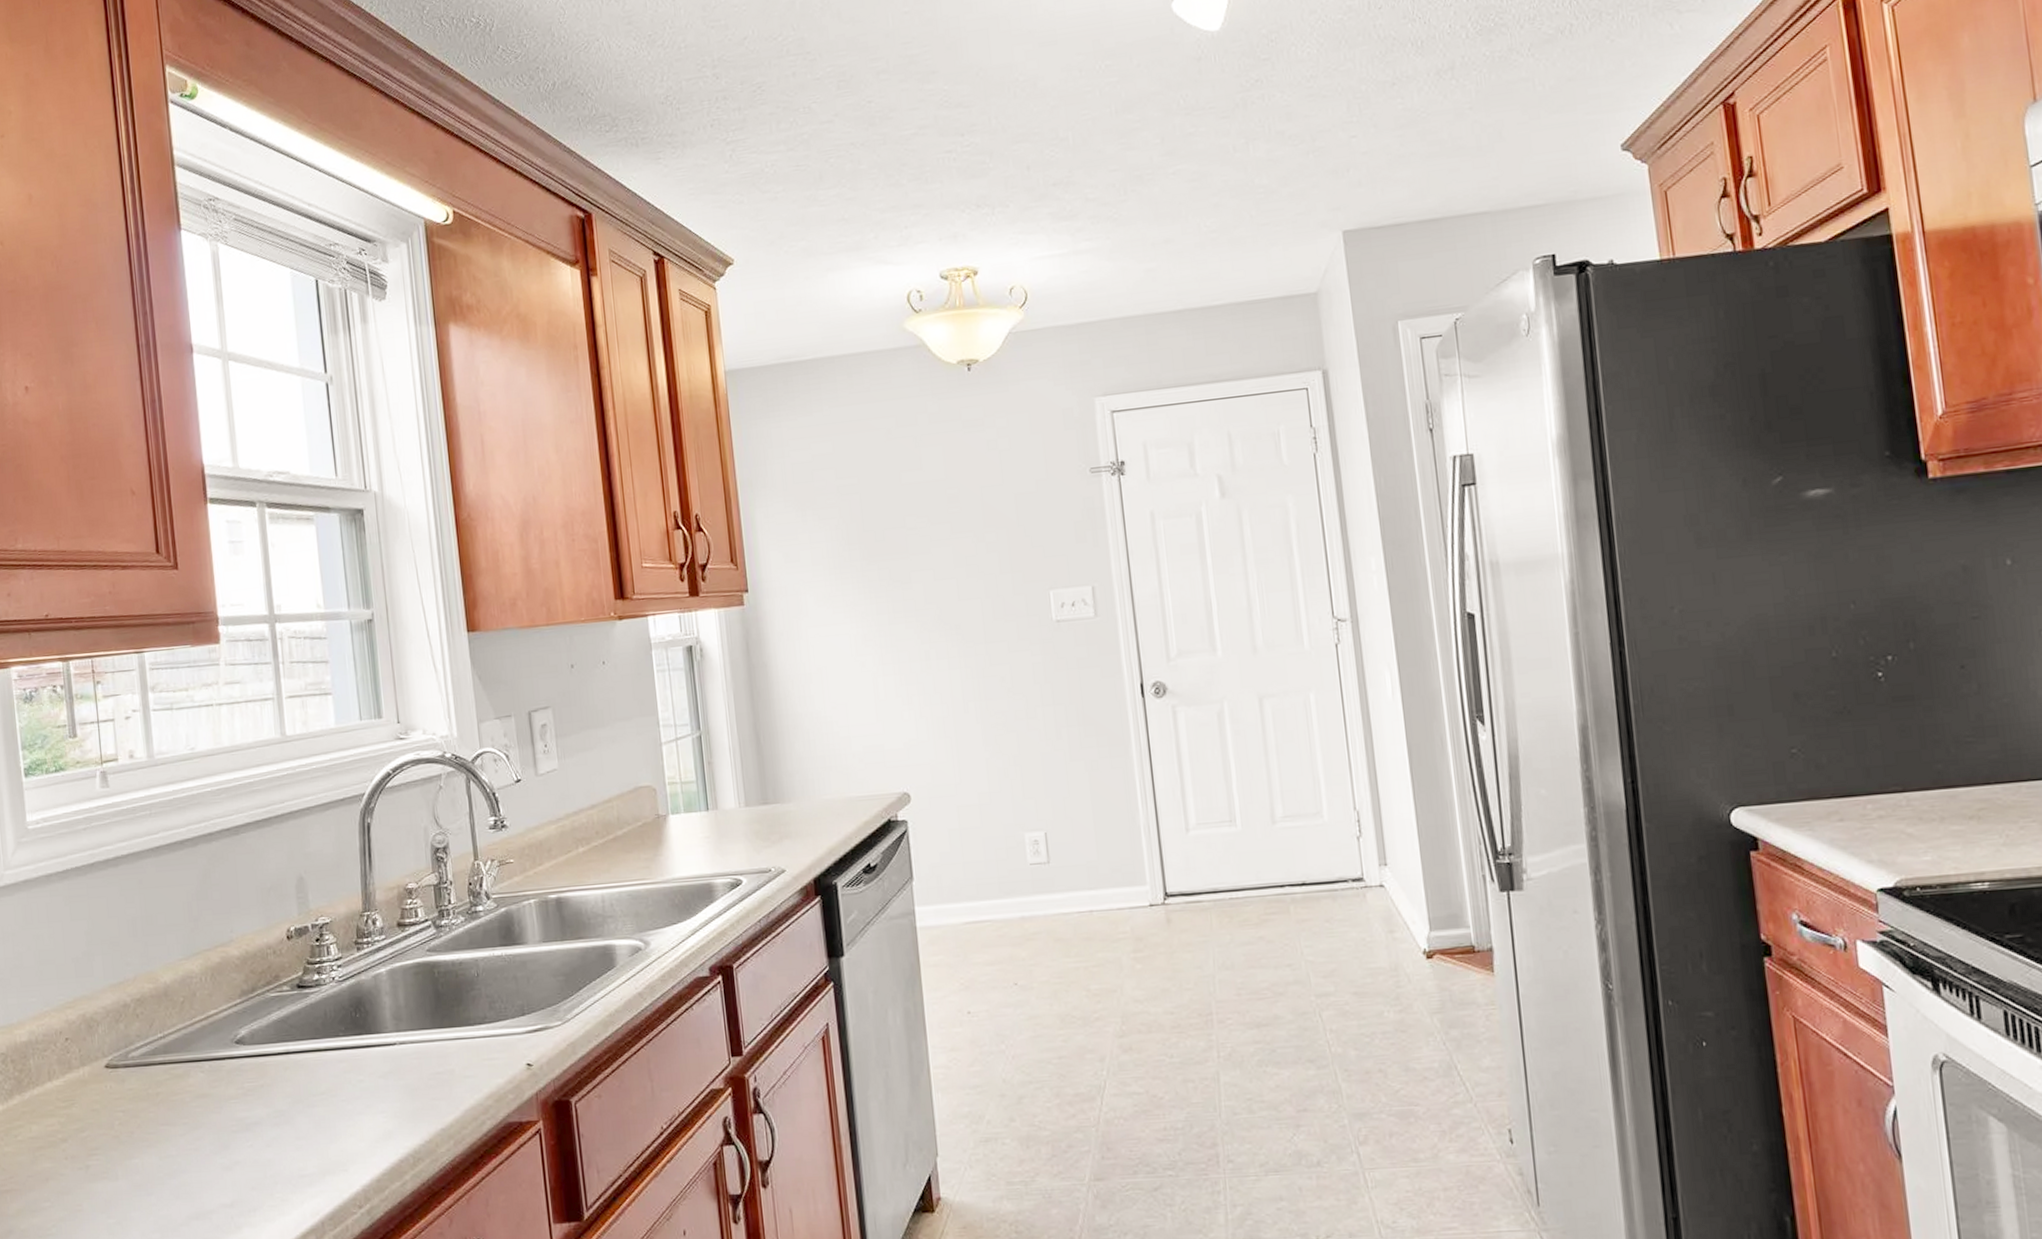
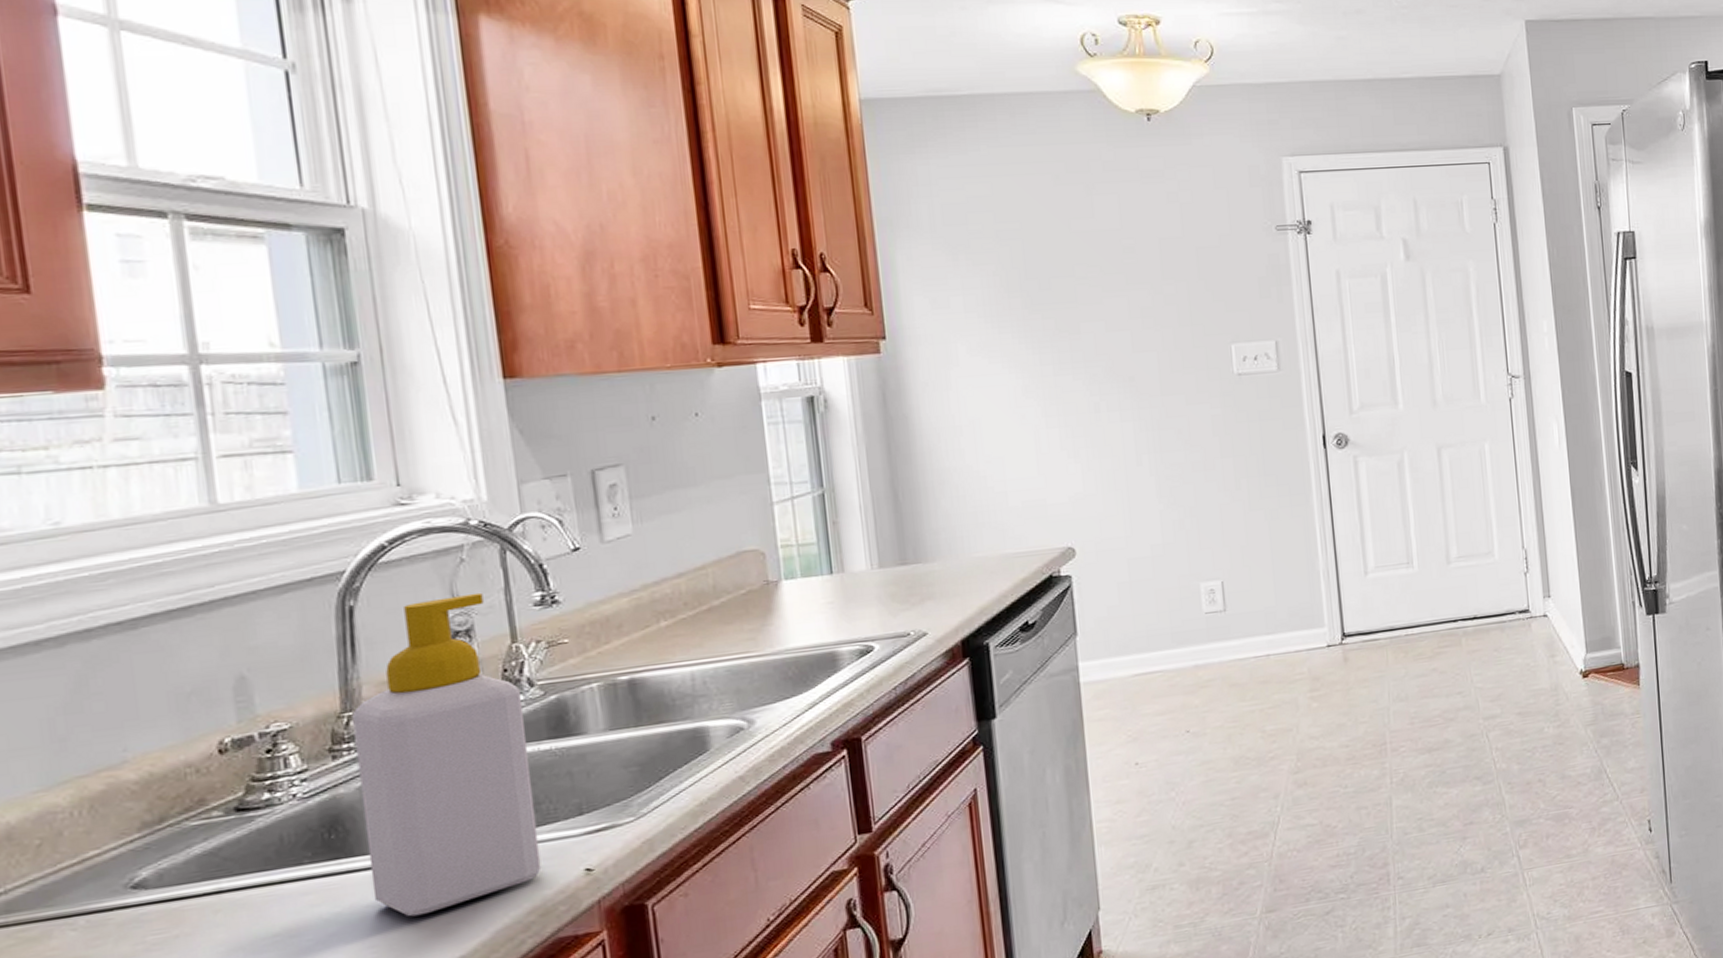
soap bottle: none [369,815,496,1090] -> present [352,592,542,917]

